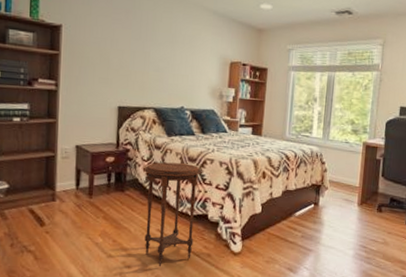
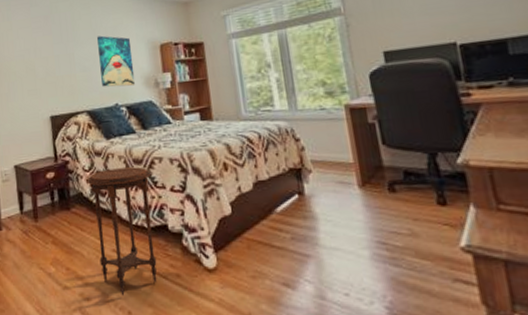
wall art: none [172,41,205,93] -> present [97,35,136,87]

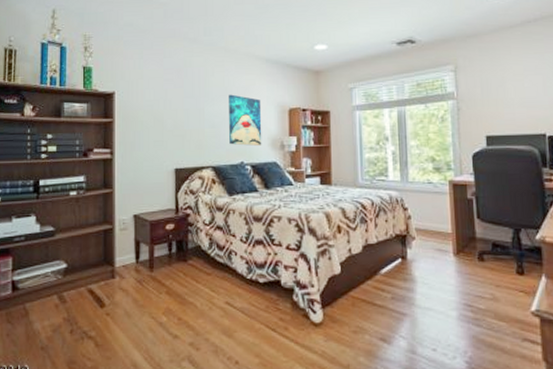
side table: present [86,167,157,296] -> none [206,224,269,347]

